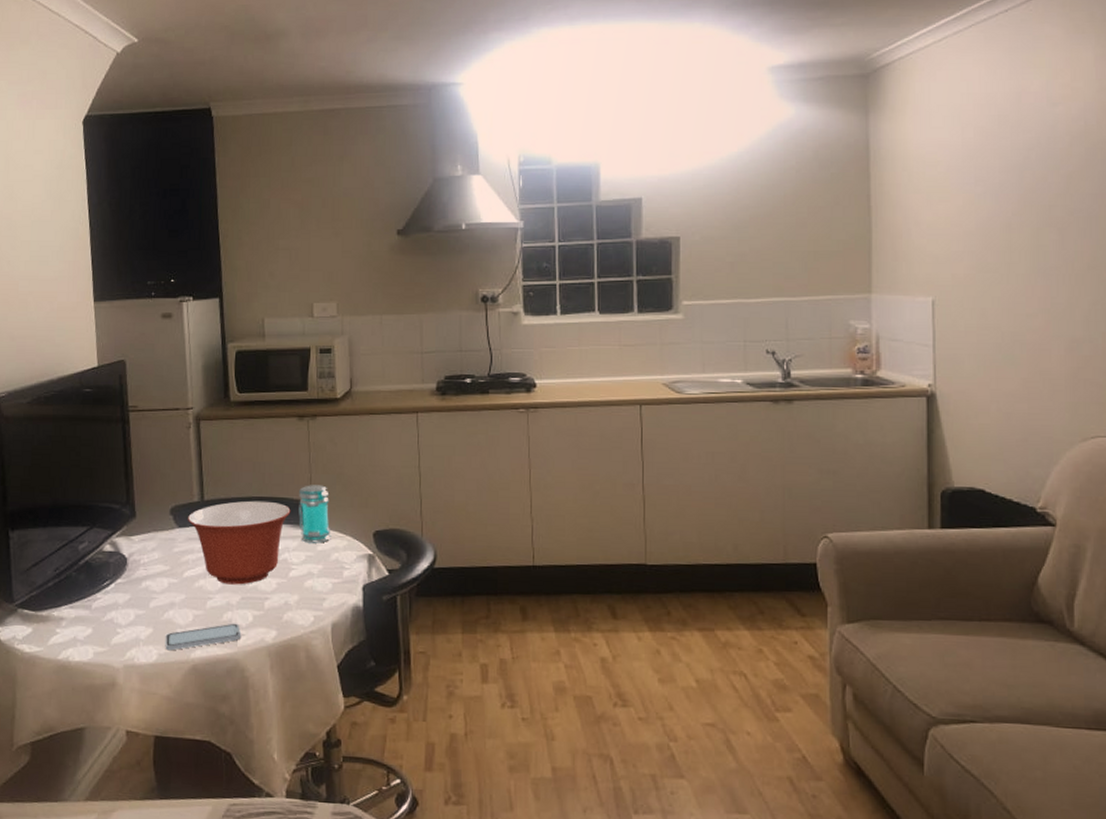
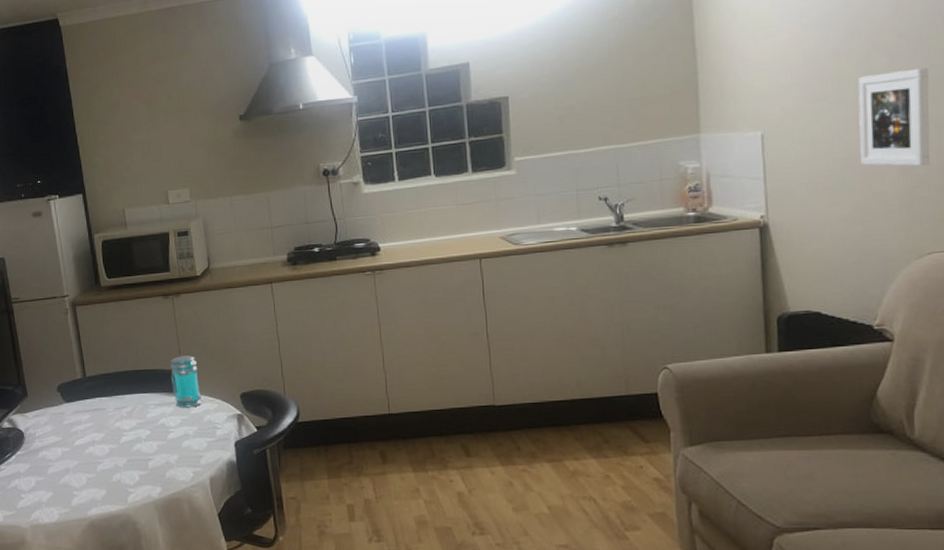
smartphone: present [165,623,241,651] -> none [64,483,130,511]
mixing bowl: present [188,500,291,585] -> none [74,373,164,450]
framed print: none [1028,248,1097,348] -> present [858,67,930,167]

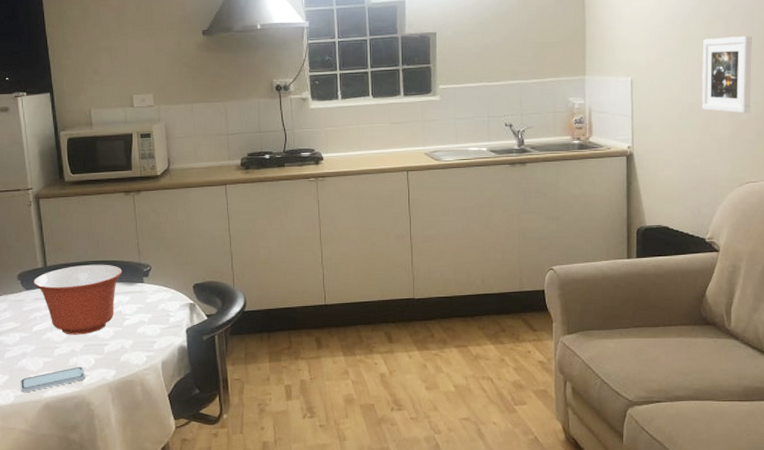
smartphone: none [64,483,130,511] -> present [20,366,85,393]
mixing bowl: none [74,373,164,450] -> present [34,264,123,335]
jar: present [170,355,203,408] -> none [129,248,158,297]

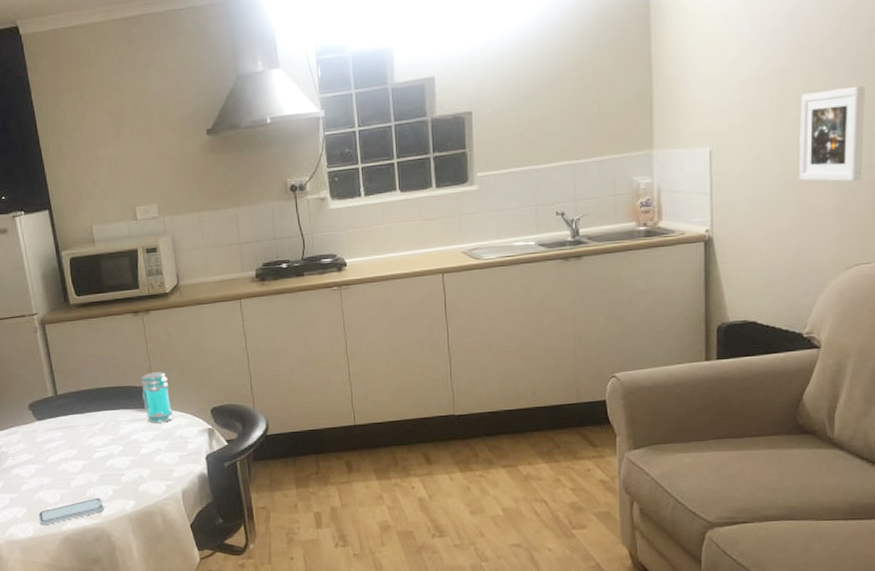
mixing bowl: present [34,264,123,335] -> none [45,390,136,466]
jar: none [129,248,158,297] -> present [141,372,174,424]

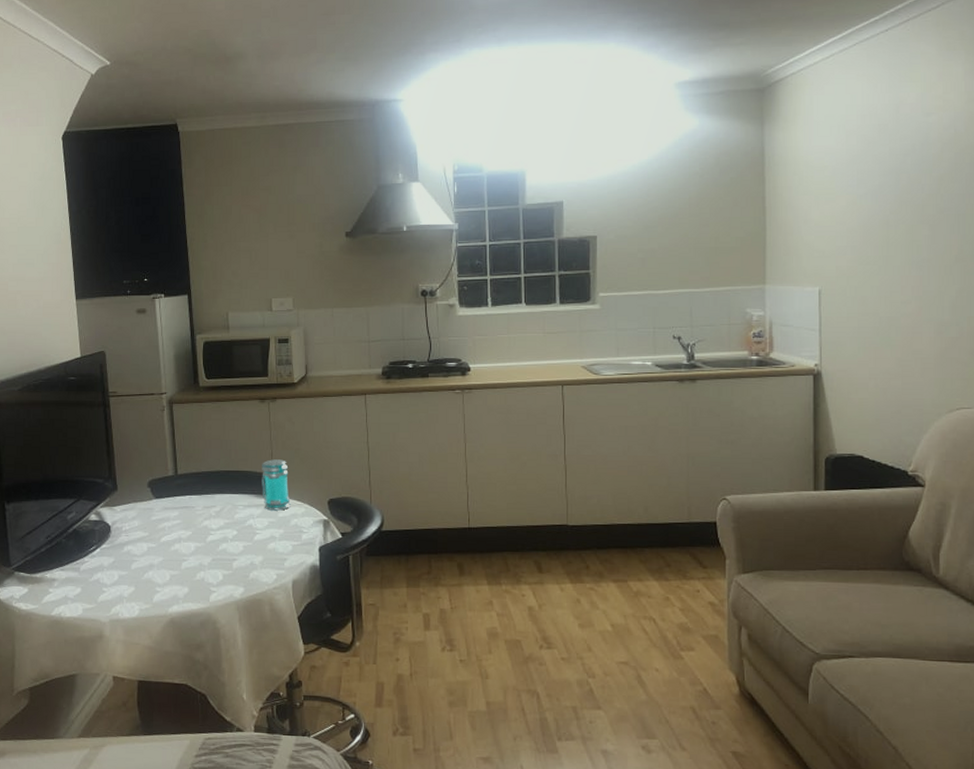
smartphone: present [38,497,104,526] -> none [146,581,212,607]
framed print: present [798,85,865,182] -> none [902,242,963,330]

